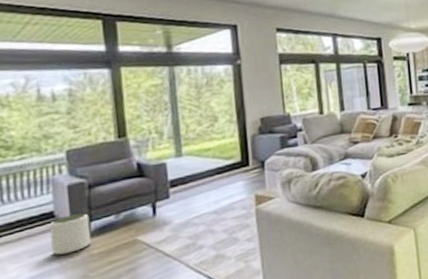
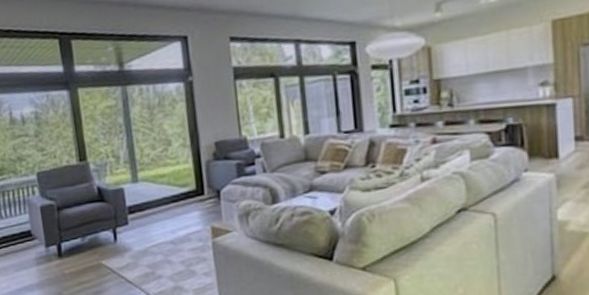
plant pot: present [50,213,92,255] -> none [28,234,63,272]

